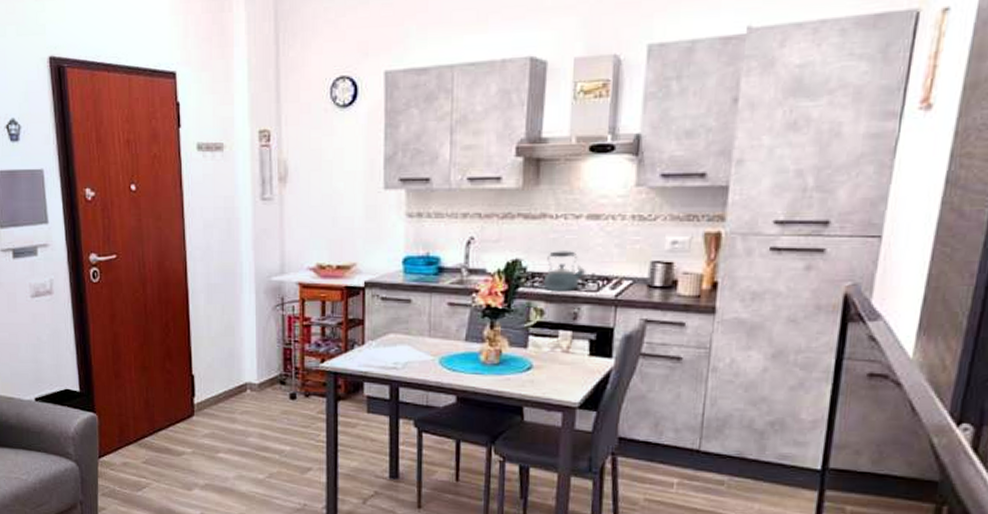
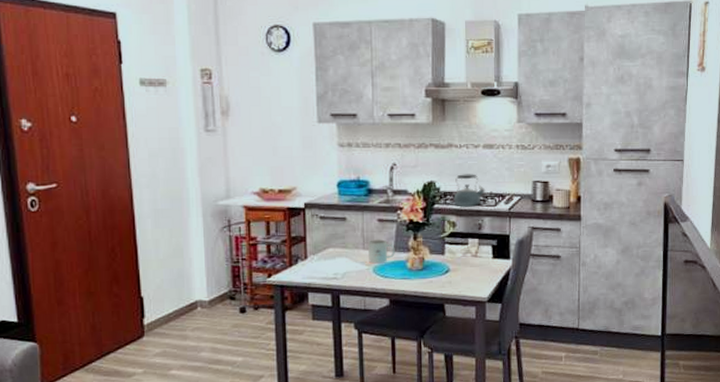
mug: none [435,326,467,356] -> present [368,239,395,265]

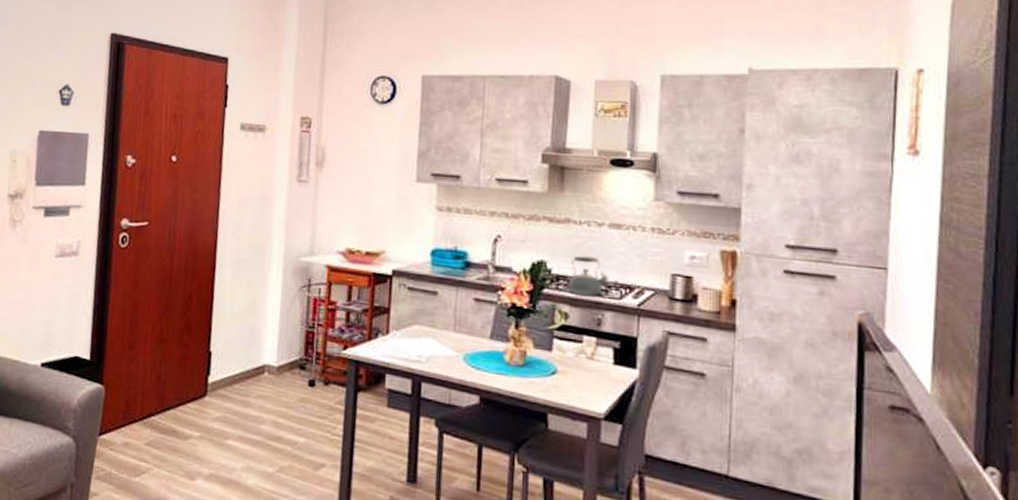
mug: present [368,239,395,265] -> none [459,321,492,353]

